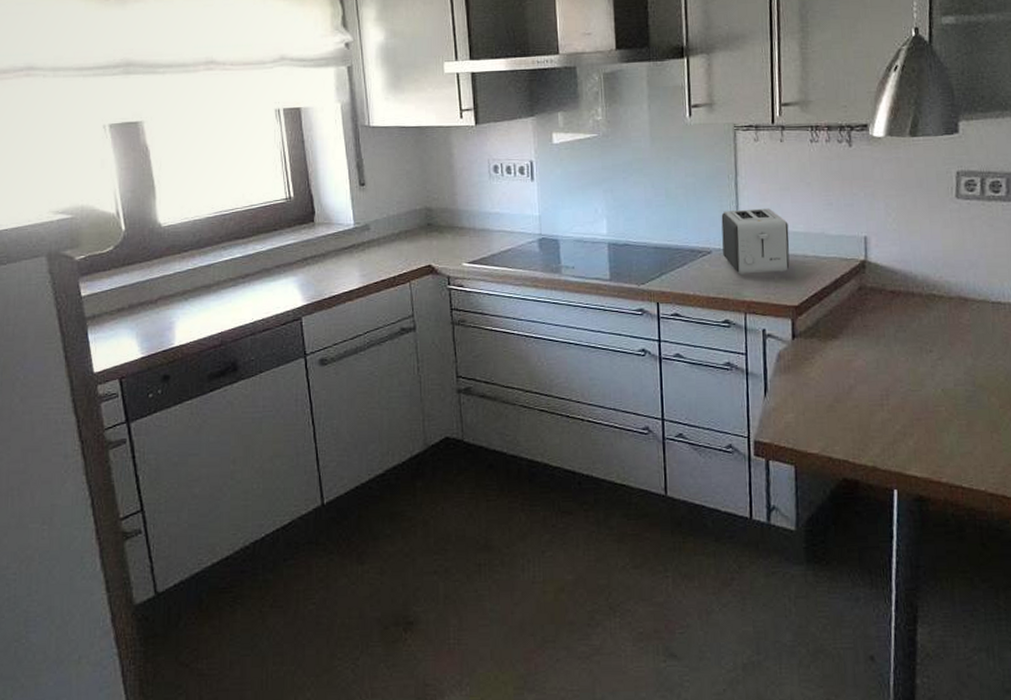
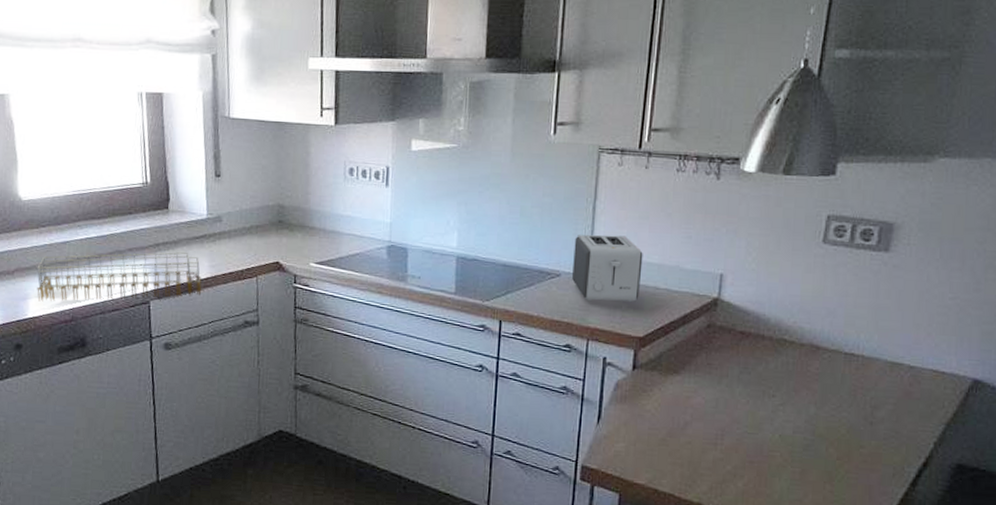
dish rack: none [181,264,355,329] -> present [37,252,202,302]

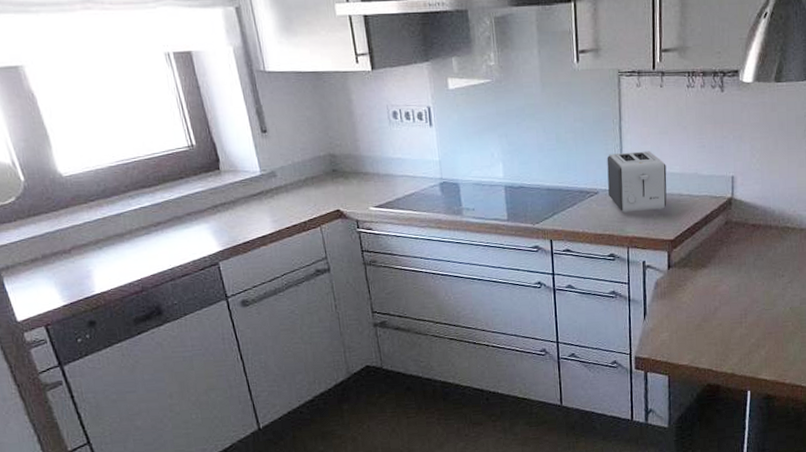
dish rack: present [37,252,202,302] -> none [94,211,269,277]

